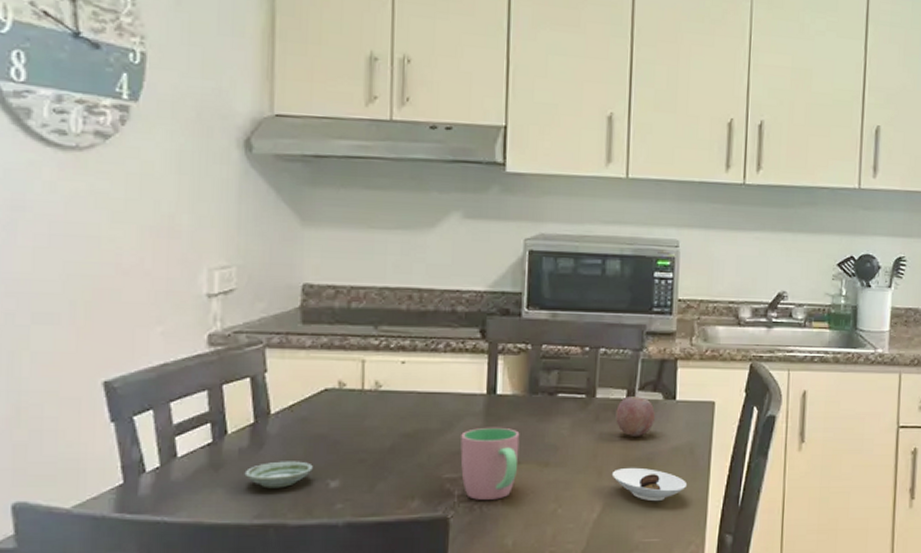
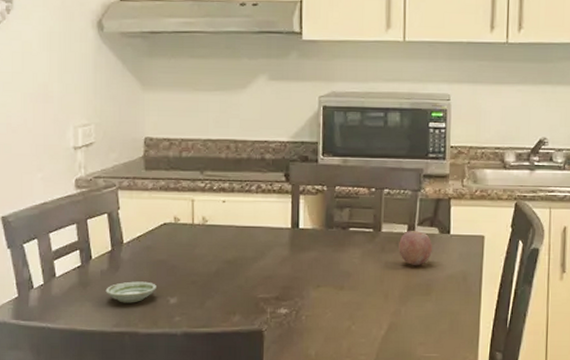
cup: present [460,427,520,500] -> none [271,256,319,317]
saucer: present [611,467,686,502] -> none [396,292,461,322]

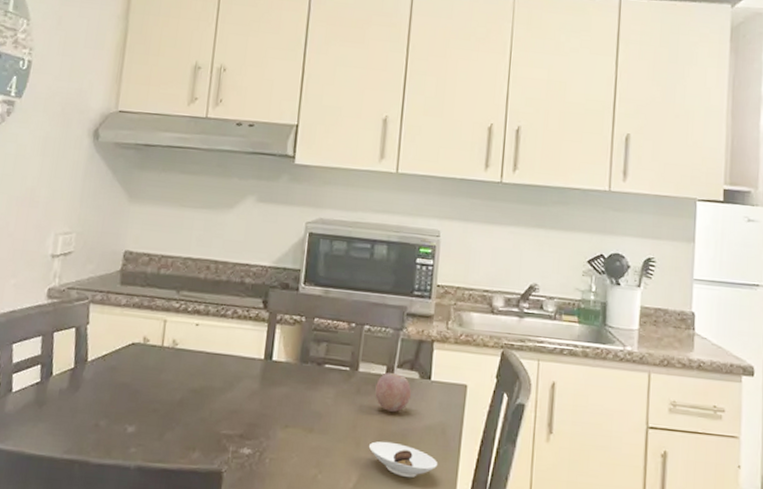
saucer: present [105,281,156,303] -> none [61,404,116,429]
saucer: none [396,292,461,322] -> present [368,441,437,478]

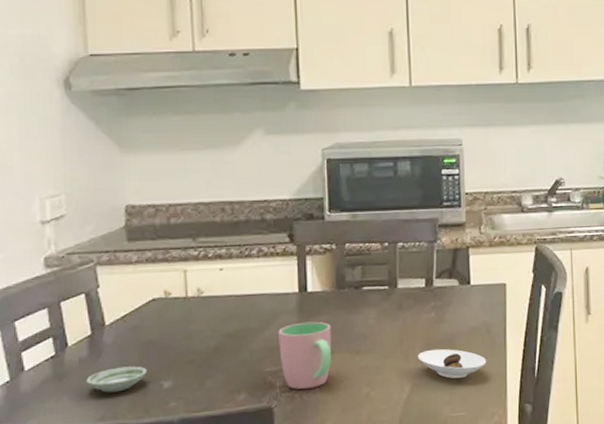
saucer: none [61,404,116,429] -> present [86,366,147,393]
cup: none [236,390,290,459] -> present [278,321,332,389]
fruit: present [375,372,411,413] -> none [417,284,452,322]

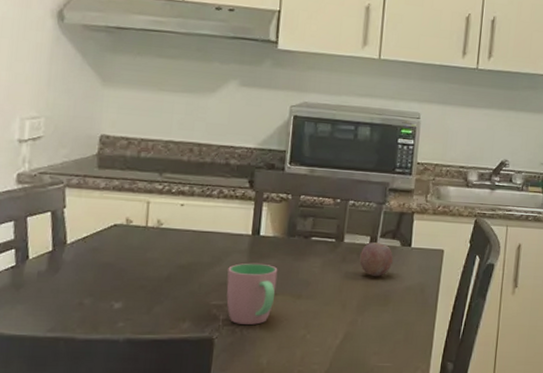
saucer: present [86,366,147,393] -> none [41,284,100,307]
fruit: none [417,284,452,322] -> present [359,242,393,277]
saucer: present [417,348,486,379] -> none [354,302,417,332]

